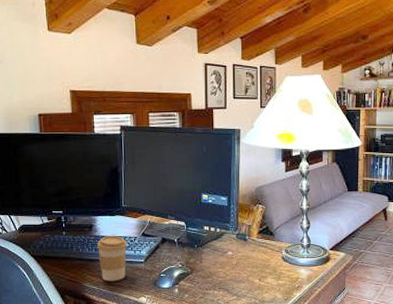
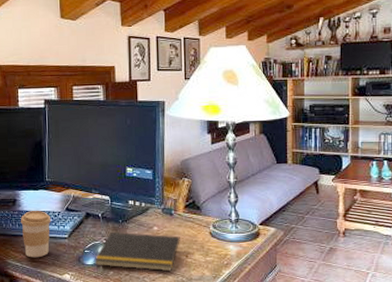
notepad: none [170,256,254,294] -> present [94,231,180,272]

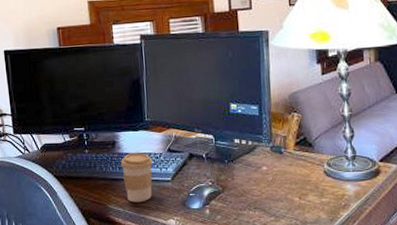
notepad: present [94,231,180,272] -> none [200,173,292,215]

